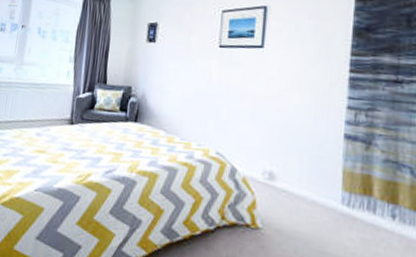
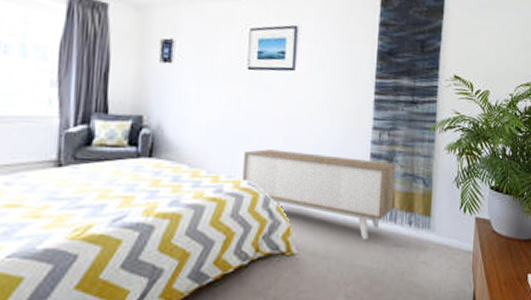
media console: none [211,122,373,228] -> present [243,149,394,240]

